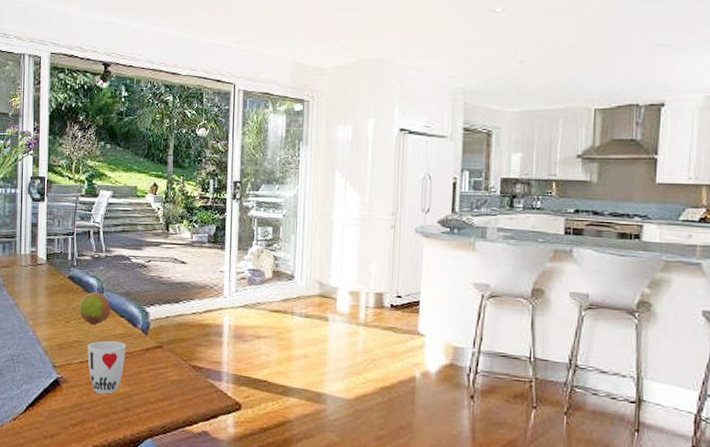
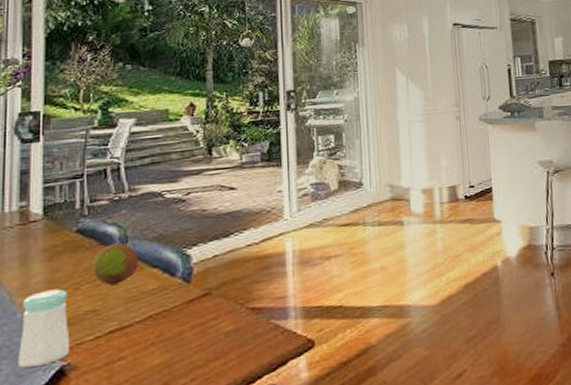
salt shaker: none [30,319,63,374] -> present [18,289,70,368]
cup: present [87,341,126,394] -> none [107,299,162,374]

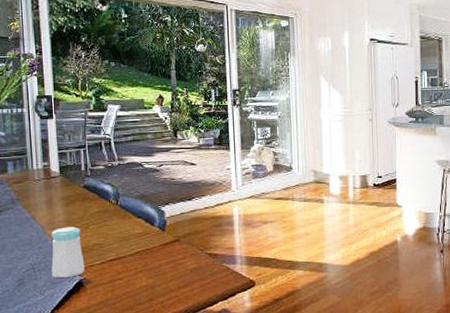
fruit: present [92,243,139,285] -> none [96,198,128,227]

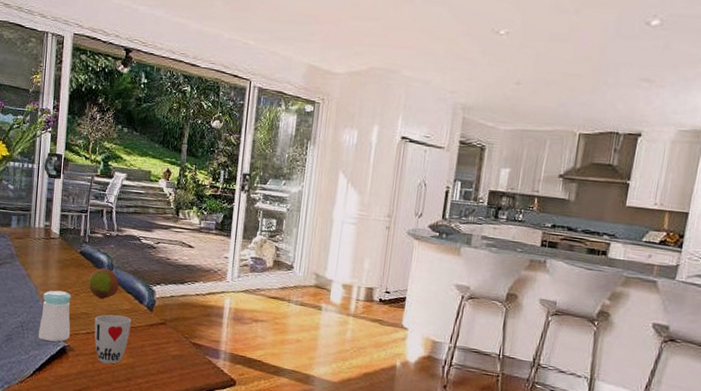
fruit: none [96,198,128,227] -> present [88,268,119,299]
cup: none [108,240,146,289] -> present [94,314,132,364]

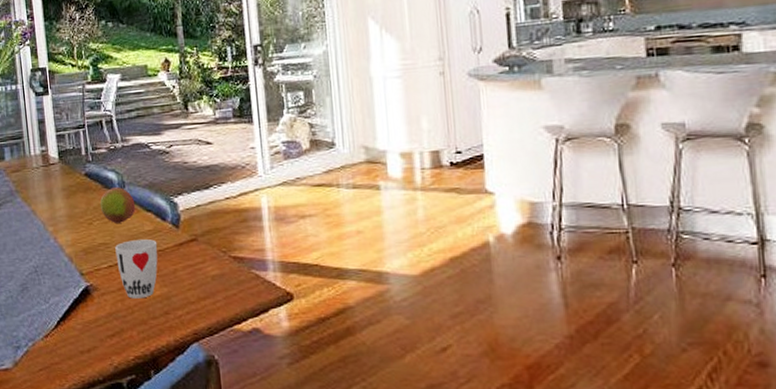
salt shaker: present [38,290,71,342] -> none [52,222,91,284]

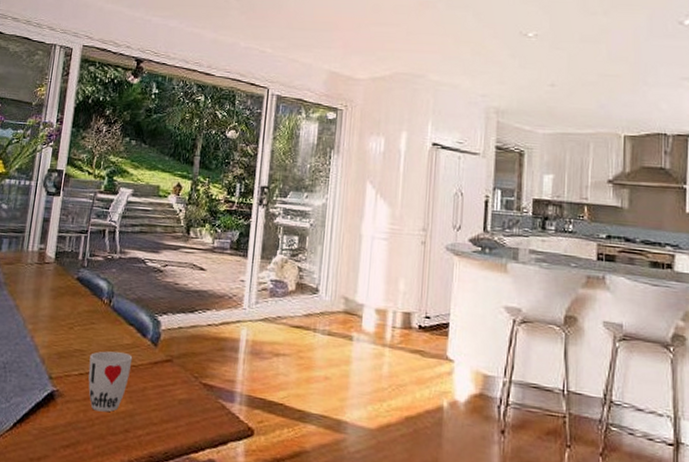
fruit: present [99,187,136,223] -> none [84,296,120,332]

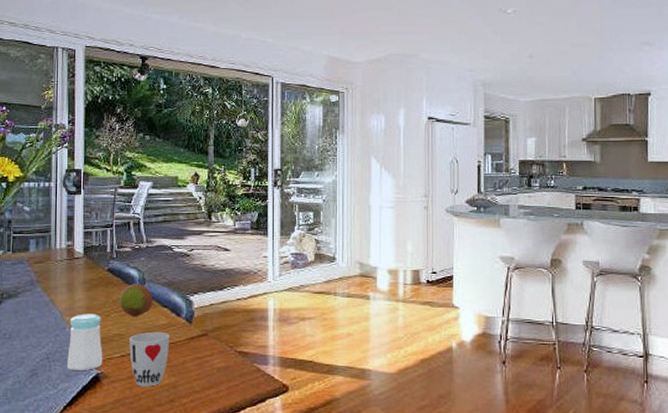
salt shaker: none [23,323,64,386] -> present [67,314,103,371]
fruit: none [84,296,120,332] -> present [119,284,153,316]

